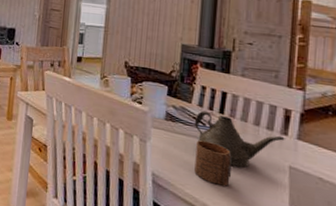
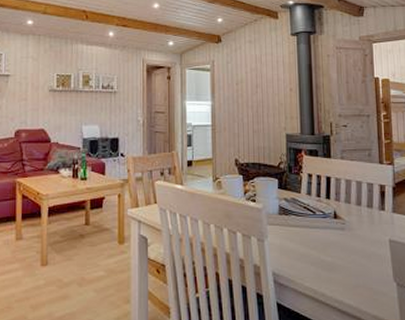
teapot: present [194,110,285,168] -> none [305,199,383,249]
cup: present [194,140,232,186] -> none [310,230,344,272]

